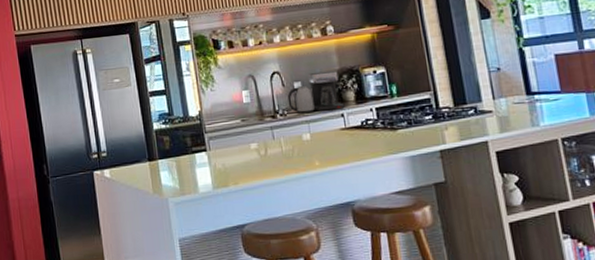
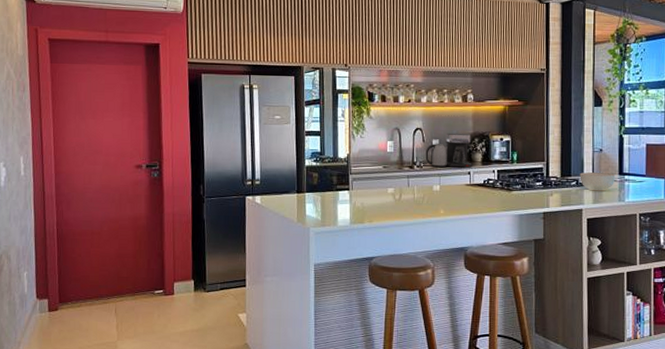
bowl: none [477,94,523,119] -> present [580,172,616,191]

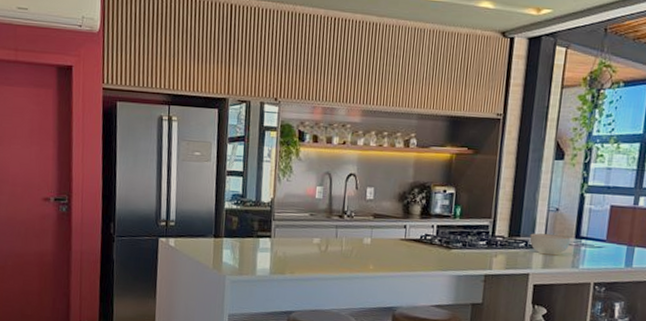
kettle: present [425,143,448,168] -> none [357,191,383,220]
coffee maker: present [445,132,472,168] -> none [380,180,411,221]

